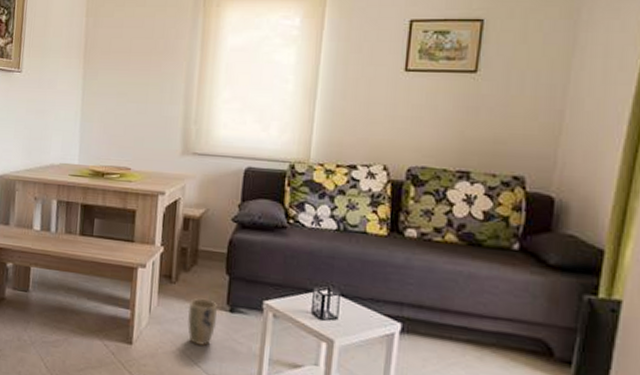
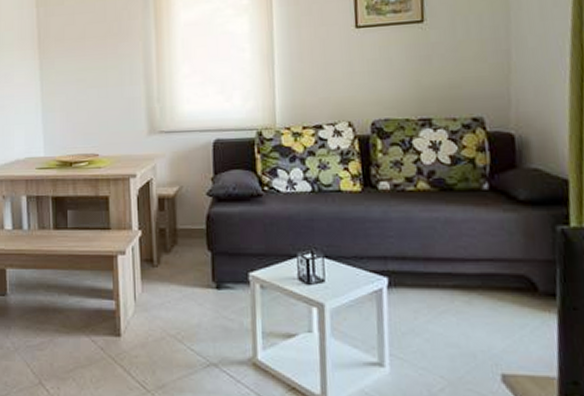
plant pot: present [187,298,217,346] -> none [173,278,204,327]

